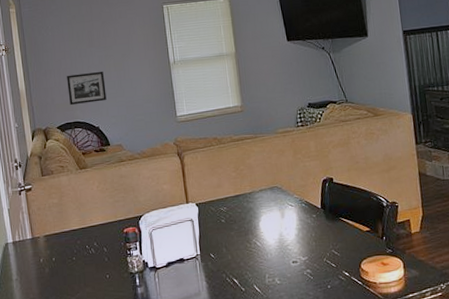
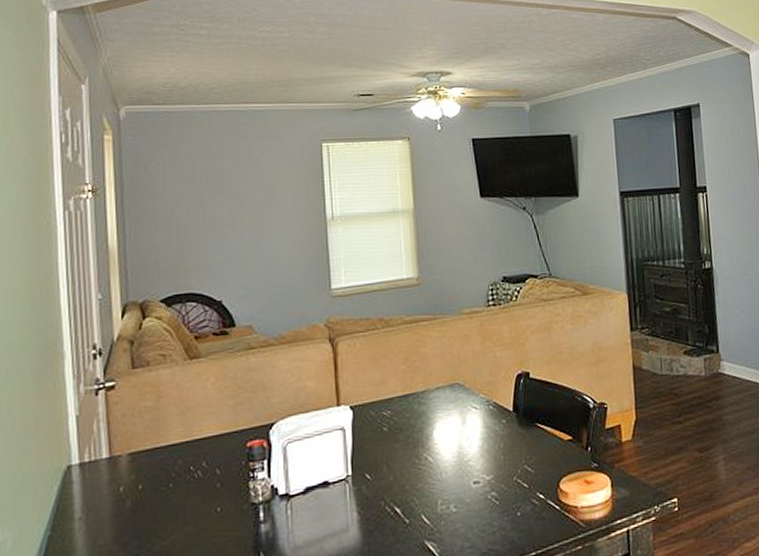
picture frame: present [67,72,107,106] -> none [180,226,235,271]

